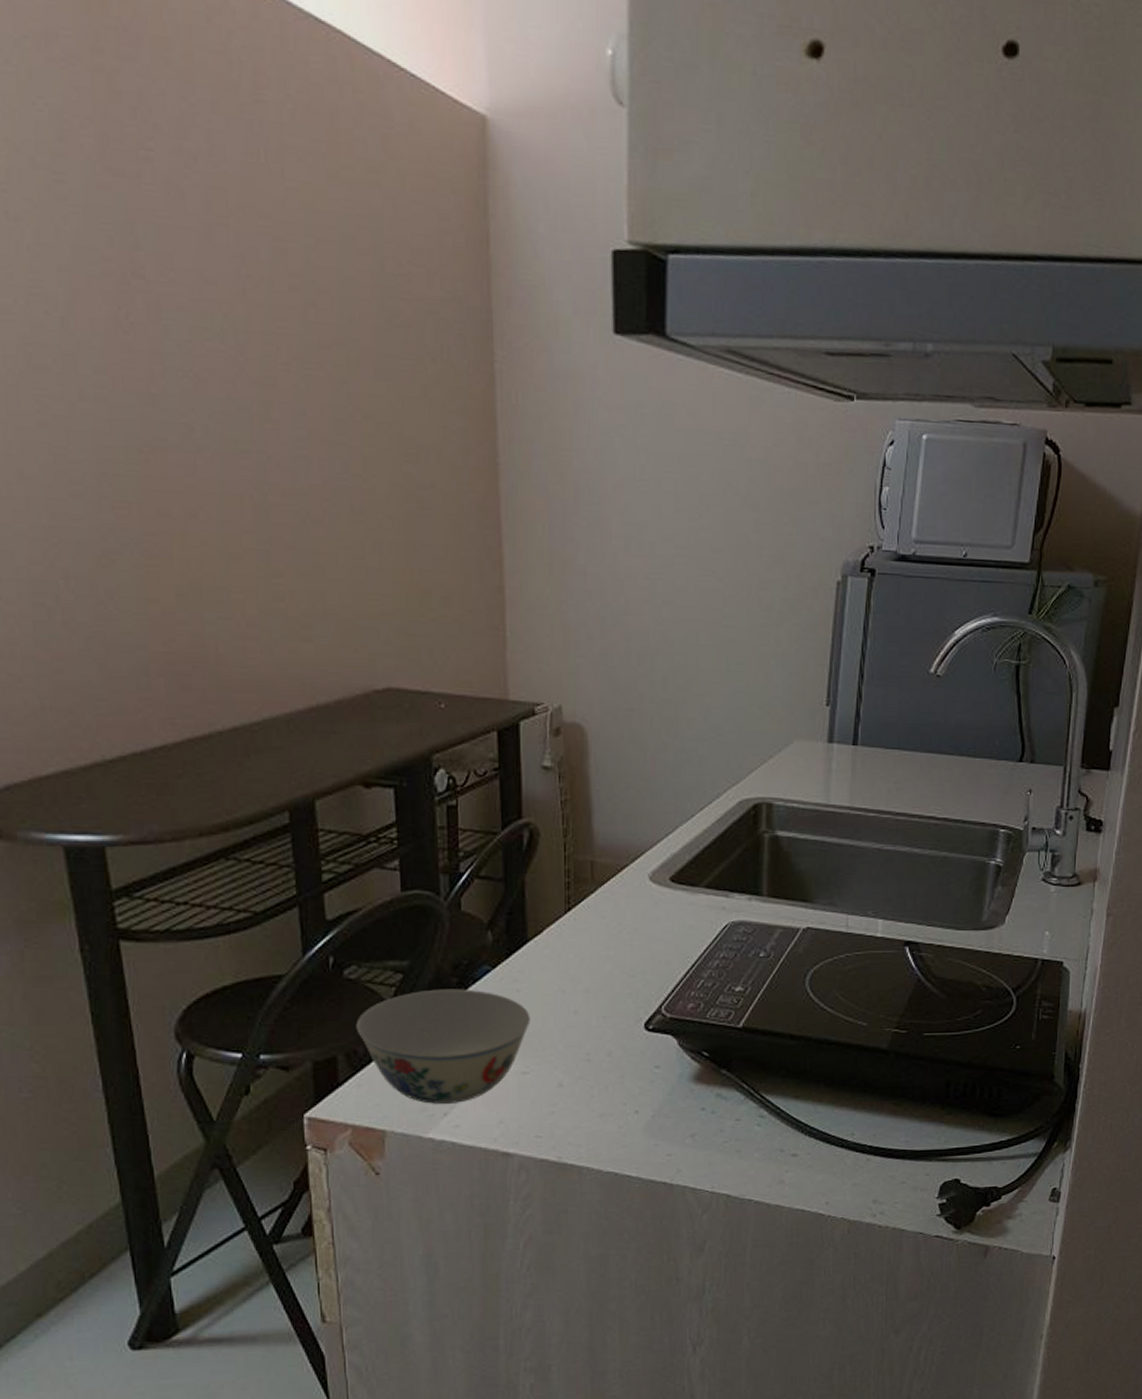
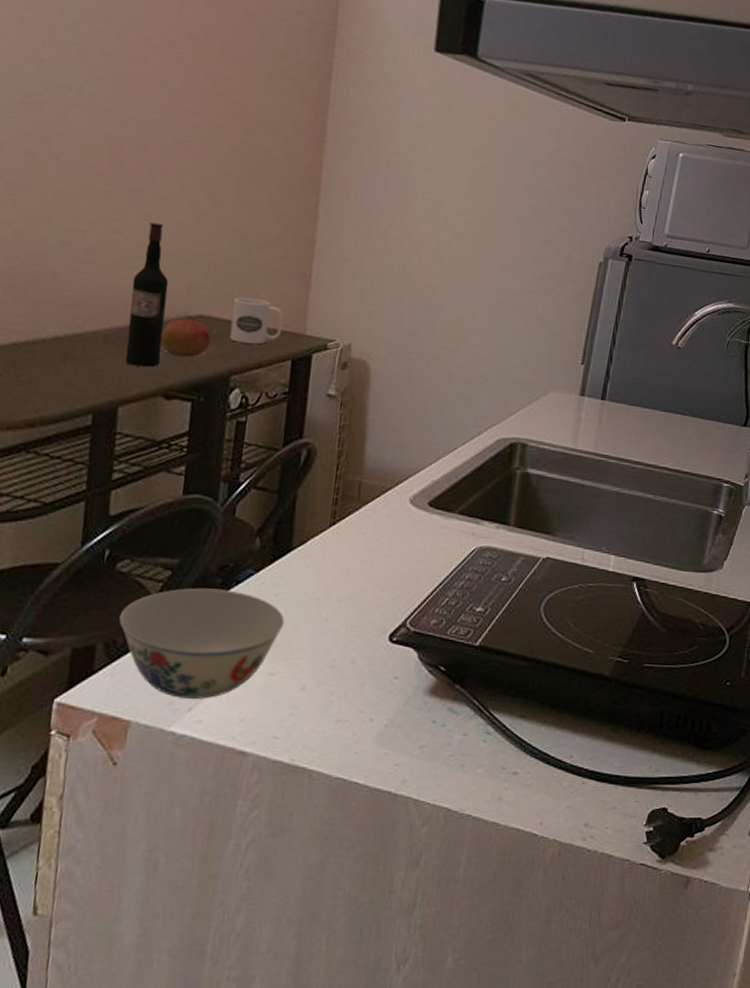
wine bottle: none [306,583,352,753] -> present [125,222,169,368]
apple: none [348,695,404,738] -> present [160,319,211,358]
mug: none [423,663,482,716] -> present [229,297,284,345]

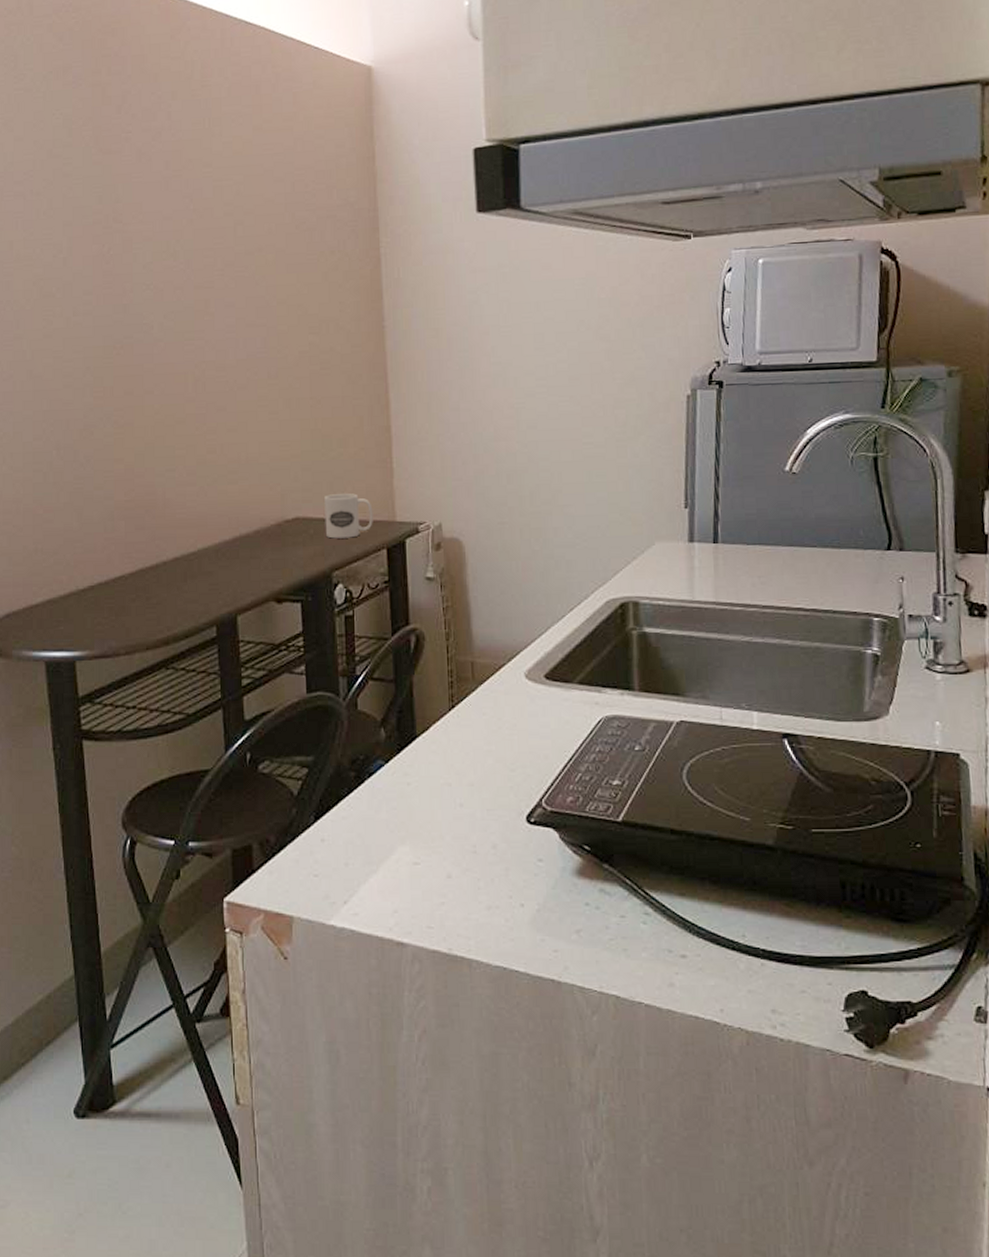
bowl: present [119,588,285,699] -> none [268,782,421,892]
wine bottle: present [125,222,169,368] -> none [232,435,267,575]
apple: present [160,319,211,358] -> none [264,524,309,561]

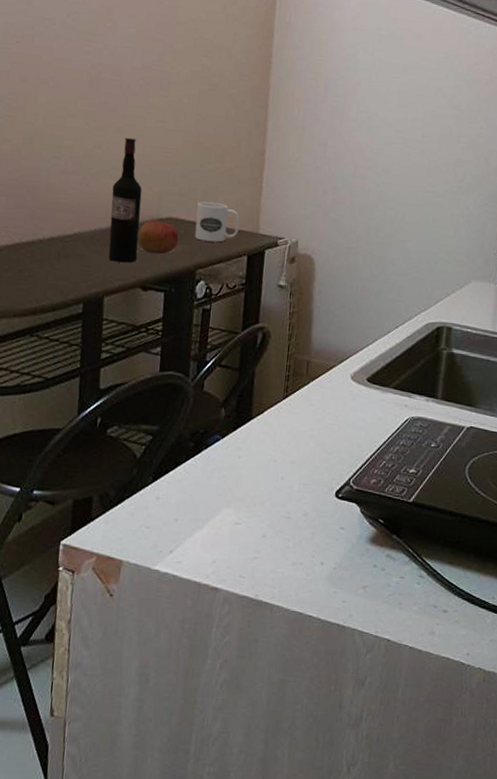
wine bottle: none [232,435,267,575] -> present [108,137,142,263]
apple: none [264,524,309,561] -> present [137,221,179,254]

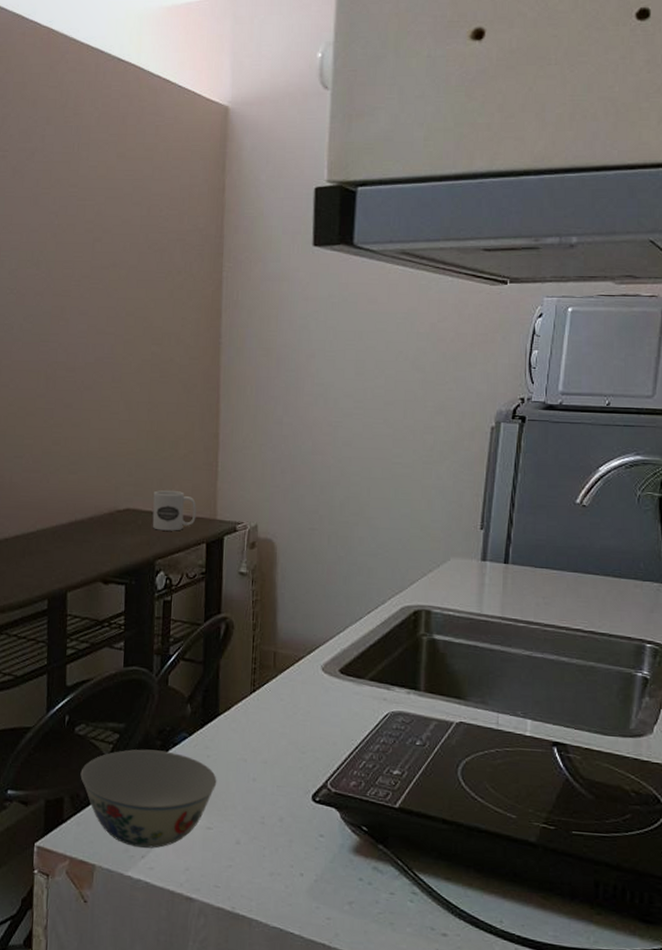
wine bottle: present [108,137,142,263] -> none [69,431,100,557]
bowl: none [111,450,247,543] -> present [80,749,217,848]
apple: present [137,221,179,254] -> none [96,513,137,547]

